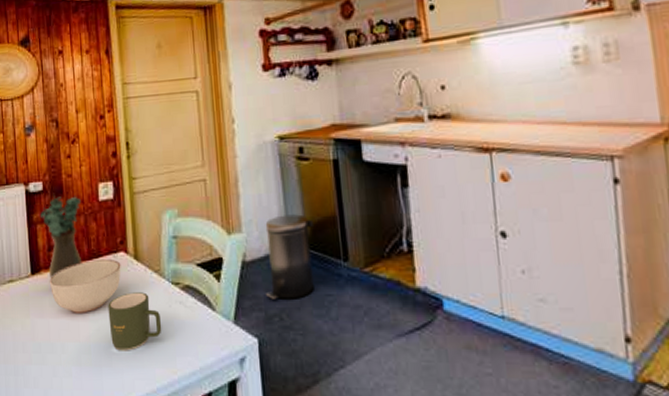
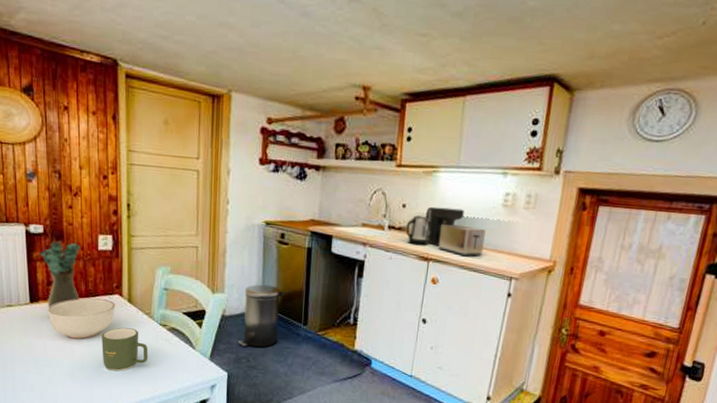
kettle: none [450,95,484,135] -> present [405,215,430,246]
coffee maker: none [472,78,524,131] -> present [425,206,464,246]
toaster: none [497,97,562,139] -> present [438,223,486,257]

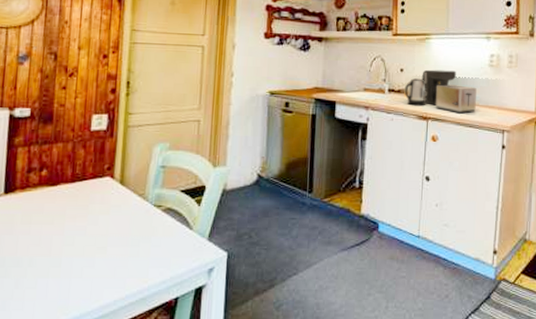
vase: present [39,238,81,309] -> none [22,121,72,199]
bowl: present [47,298,115,339] -> none [24,182,105,230]
mug: present [101,327,148,372] -> none [84,213,139,264]
pedal bin: present [238,284,284,349] -> none [240,154,289,223]

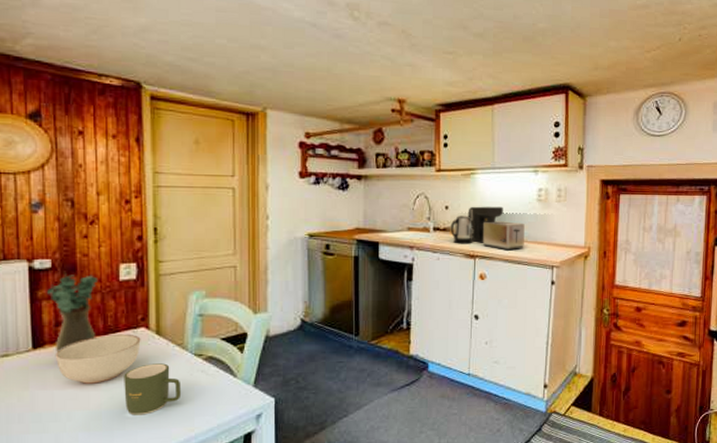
vase: none [22,121,72,199] -> present [46,272,99,354]
bowl: none [24,182,105,230] -> present [55,334,141,384]
mug: none [84,213,139,264] -> present [124,363,182,416]

